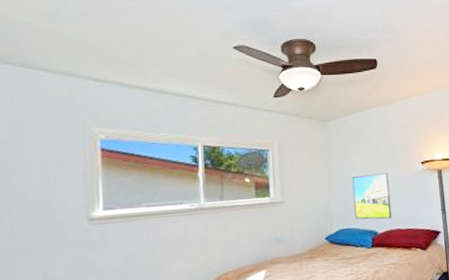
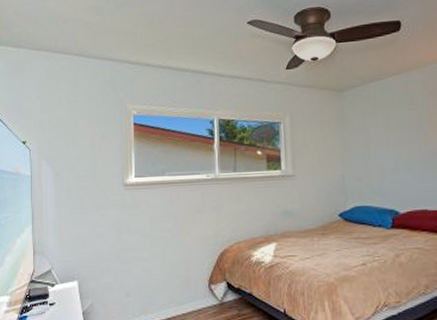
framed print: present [352,173,392,220] -> none [369,147,417,198]

